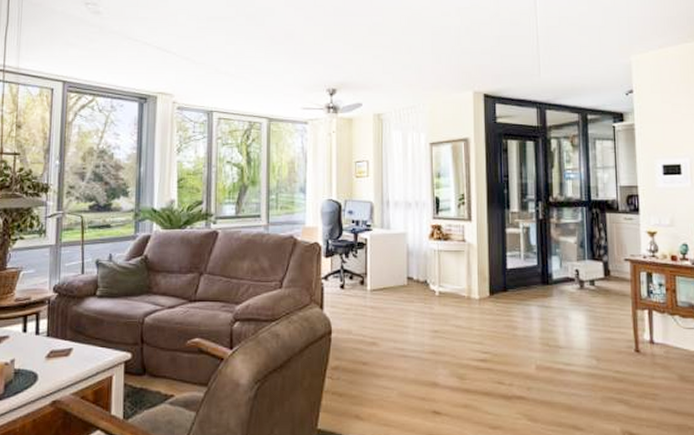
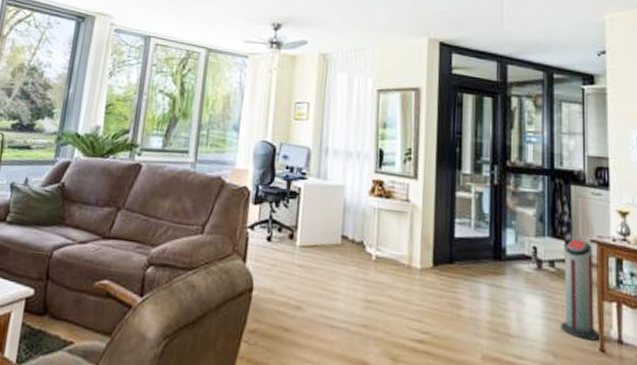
air purifier: none [601,260,636,344] -> present [561,239,601,341]

